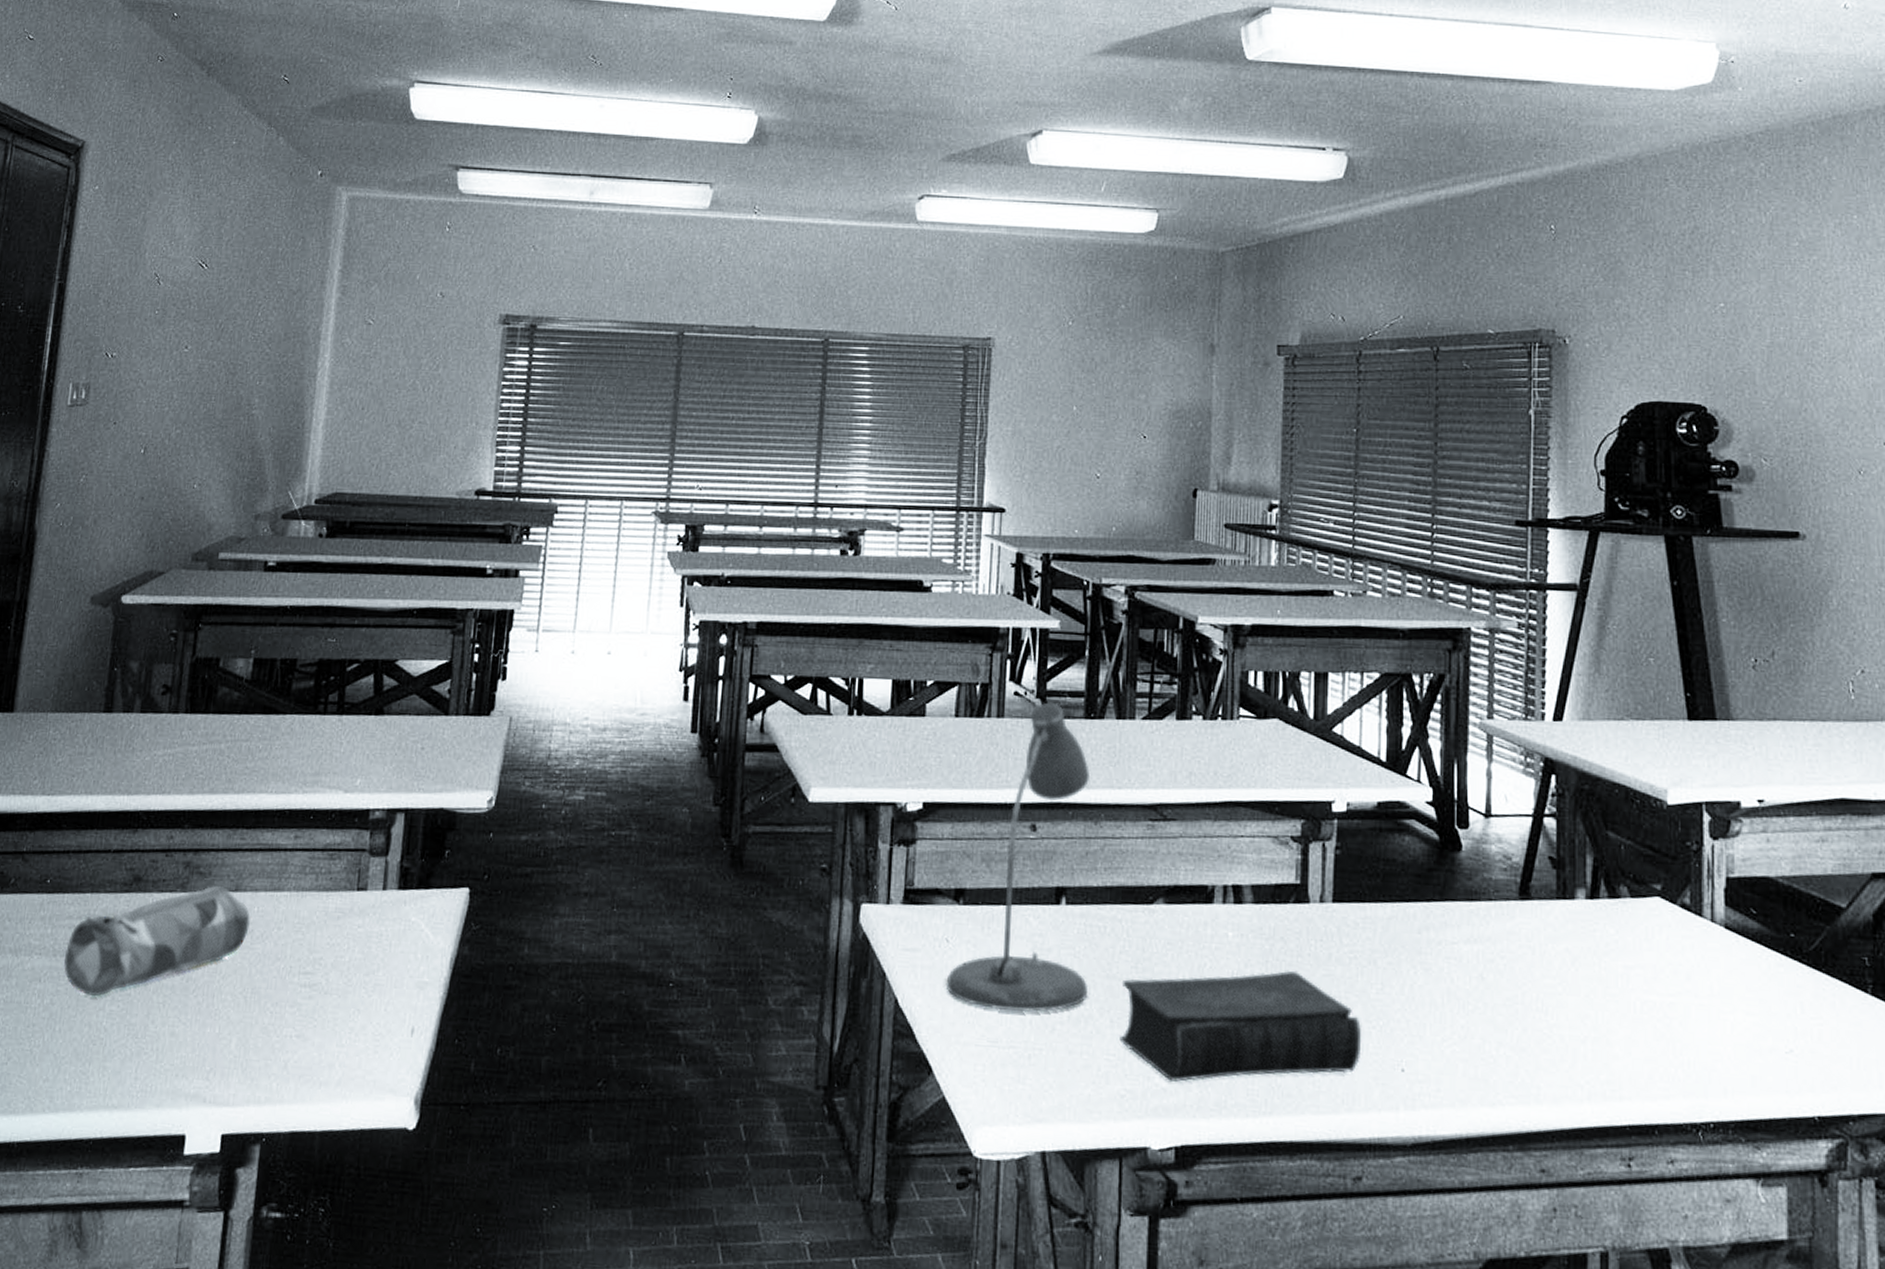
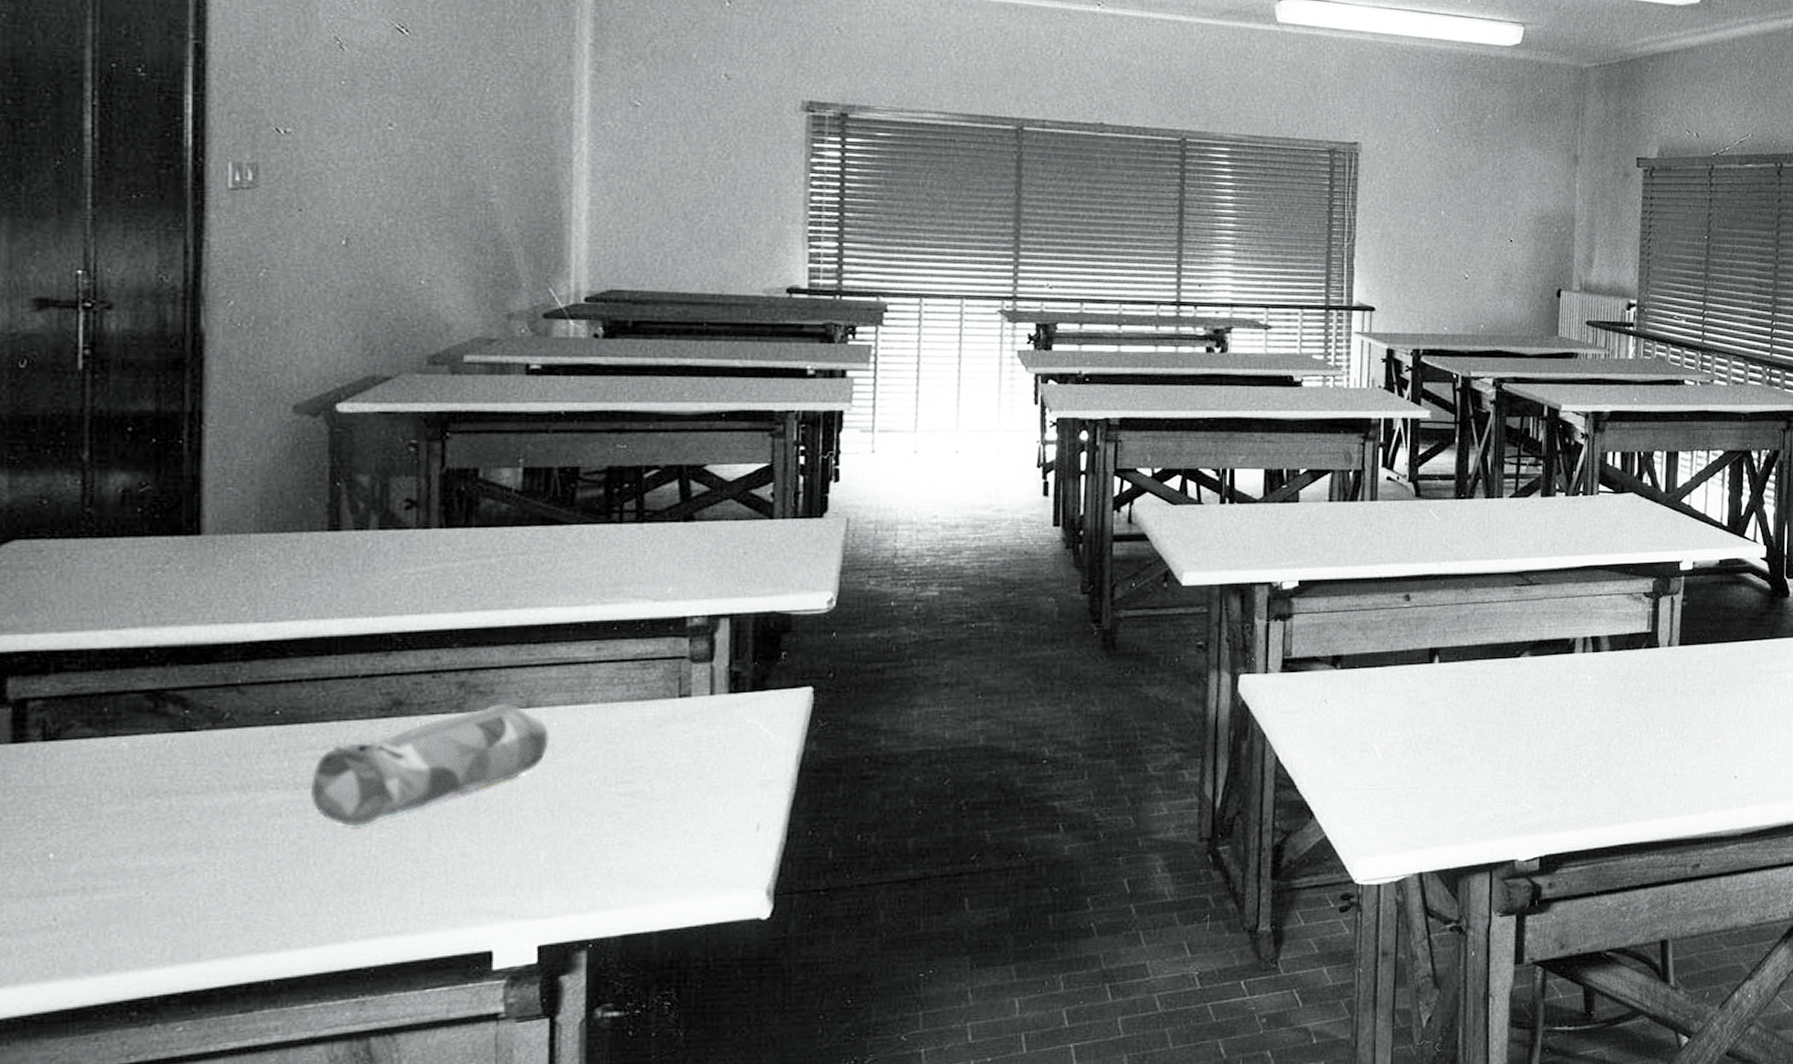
desk lamp: present [946,702,1091,1013] -> none [1325,485,1461,758]
book: present [1119,970,1362,1082] -> none [1489,704,1702,804]

